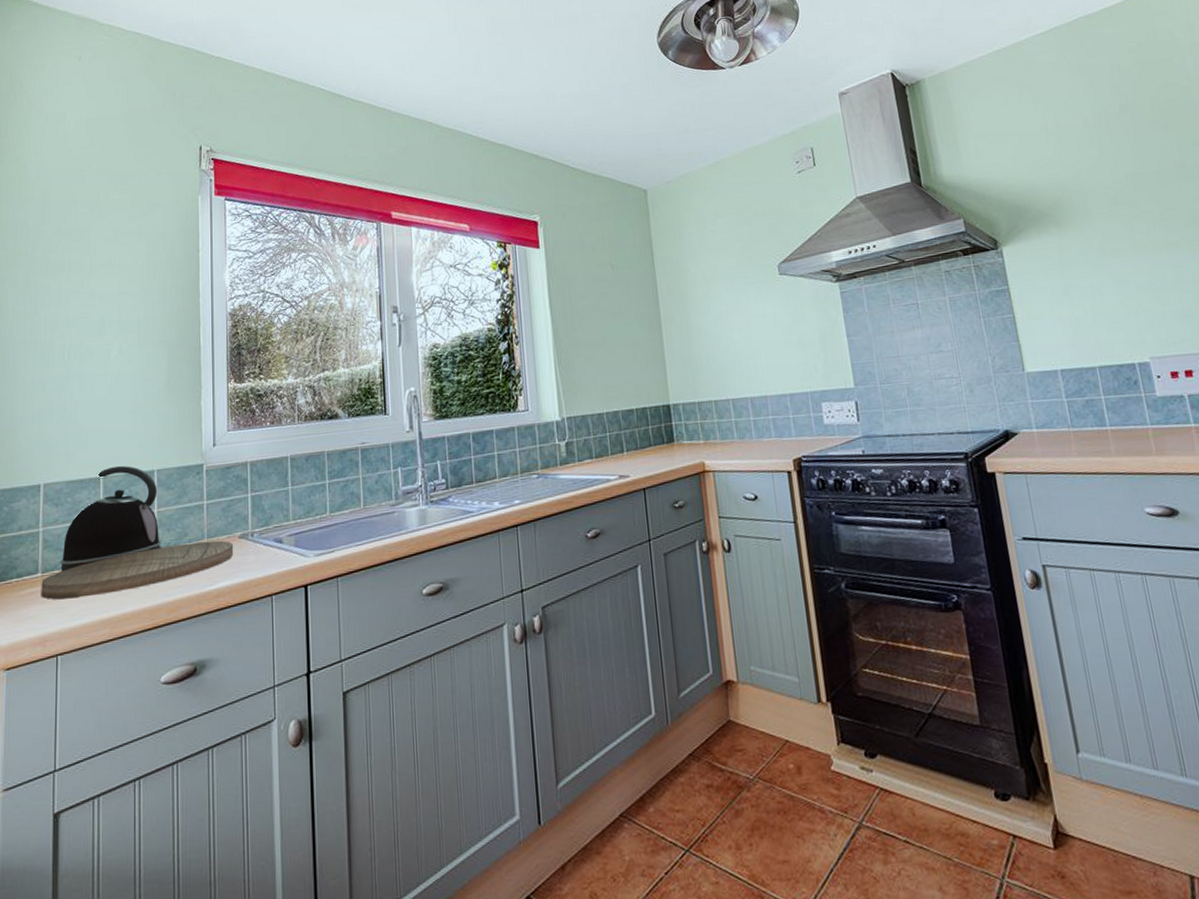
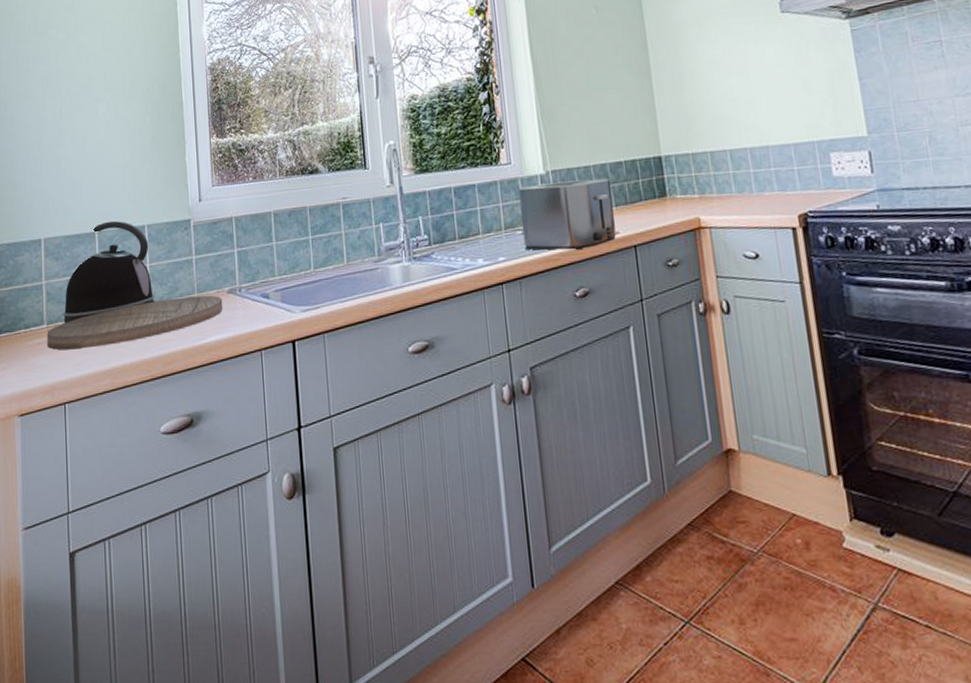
toaster: none [535,425,627,494] -> present [518,178,616,251]

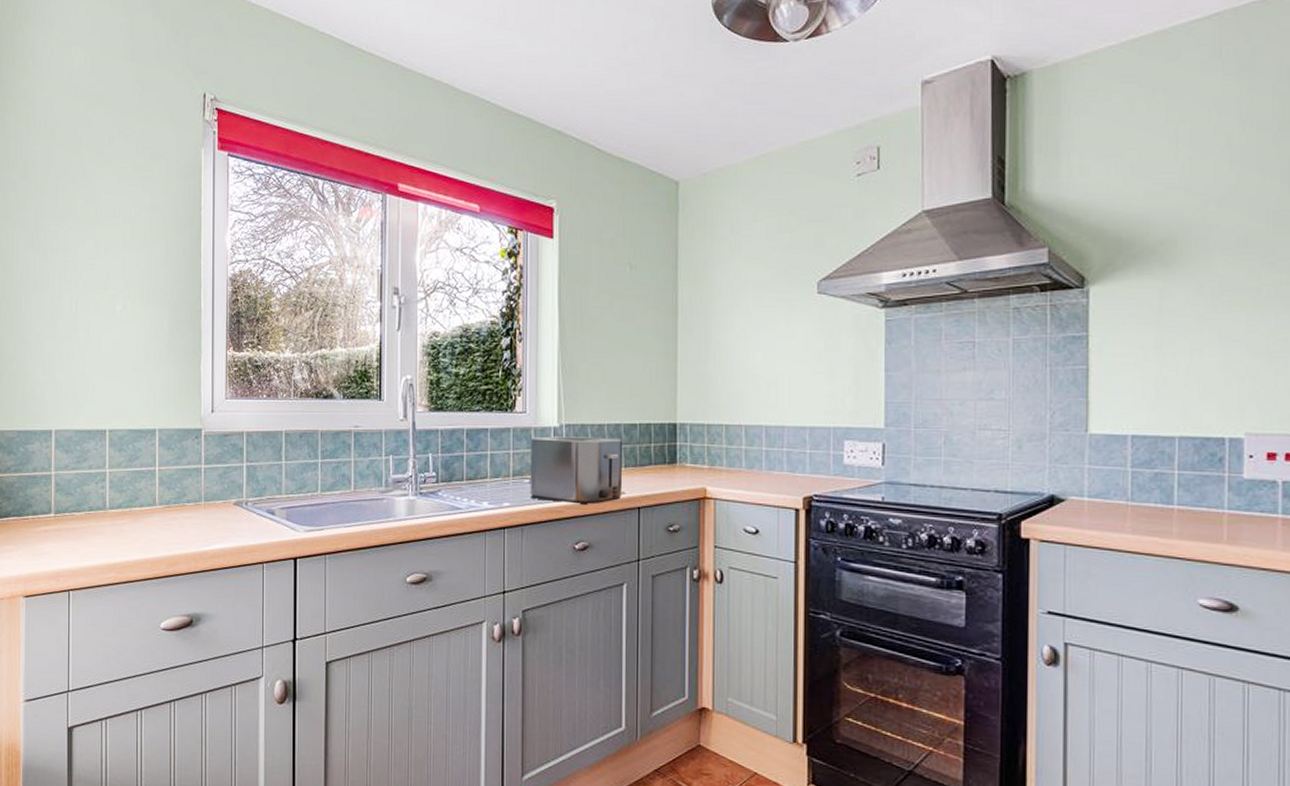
cutting board: present [47,295,223,350] -> none [54,503,229,541]
kettle: present [62,220,155,324] -> none [70,420,162,515]

